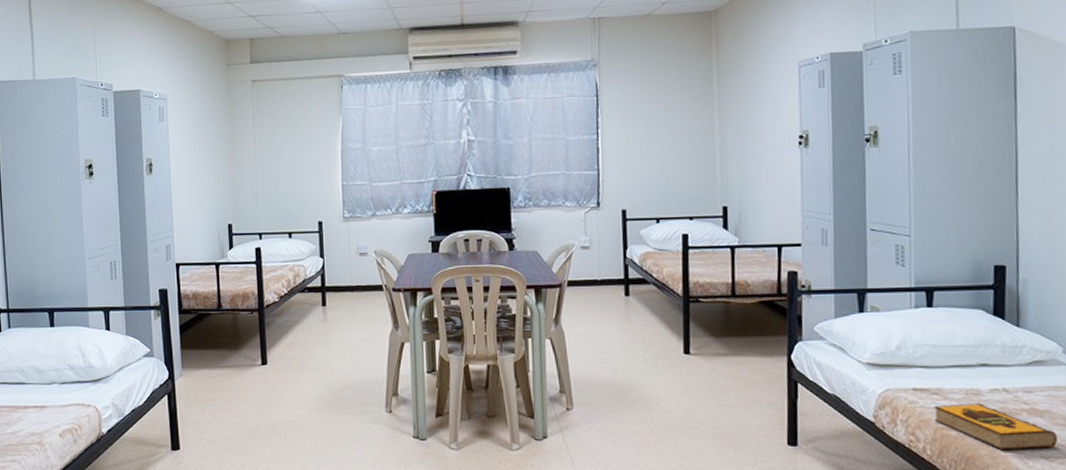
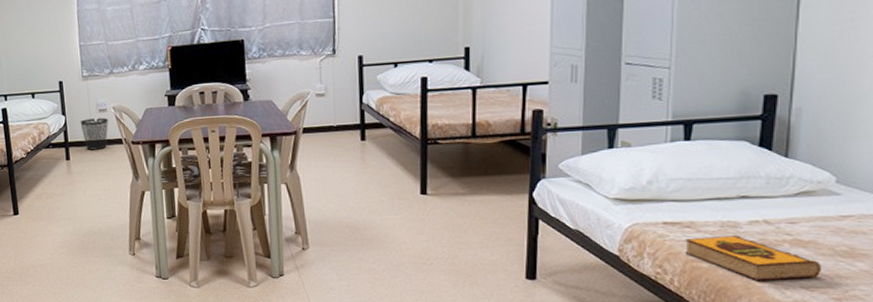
wastebasket: none [339,262,369,296] -> present [80,117,108,151]

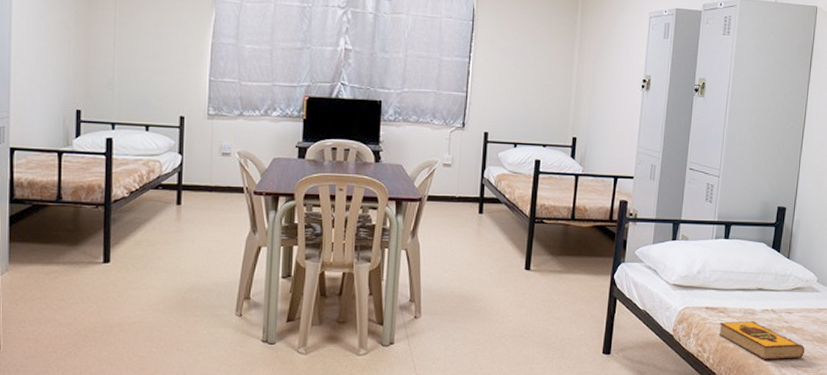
wastebasket: present [80,117,108,151] -> none [198,161,231,197]

